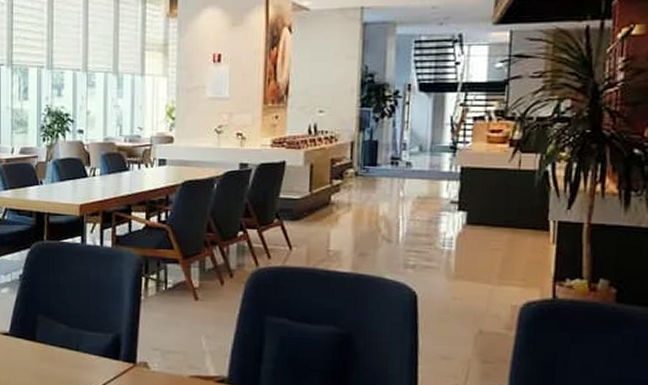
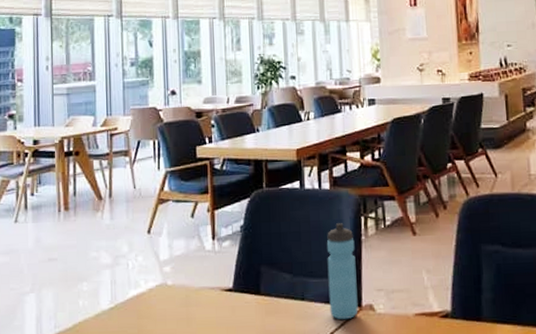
water bottle: none [103,281,134,374] -> present [326,223,358,320]

